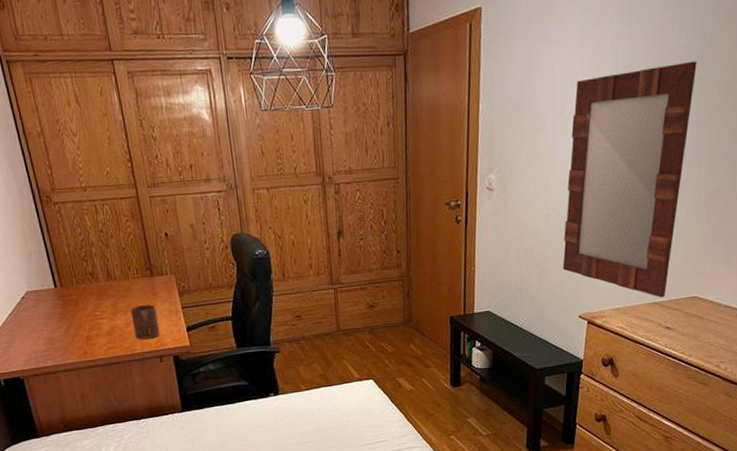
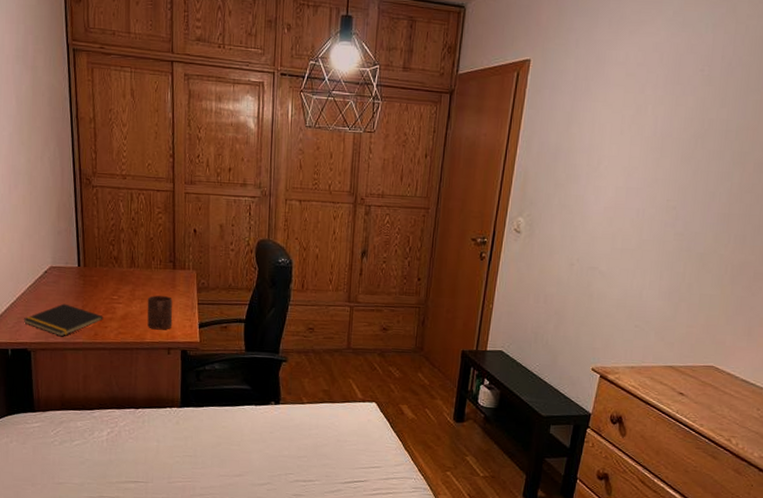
notepad: none [9,326,90,360] -> present [23,303,104,337]
home mirror: present [562,61,697,298] -> none [580,136,735,363]

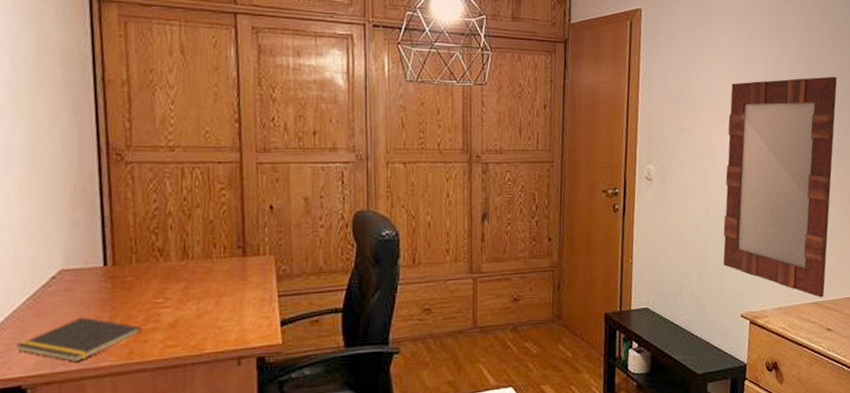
cup: present [147,295,173,330] -> none [206,291,244,336]
home mirror: none [580,136,735,363] -> present [723,76,837,298]

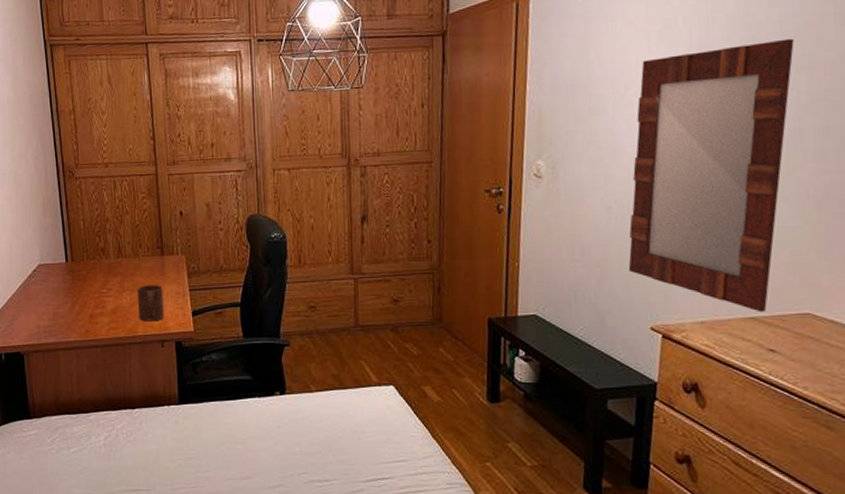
notepad: present [15,316,142,363] -> none [15,301,94,337]
cup: none [206,291,244,336] -> present [137,285,165,322]

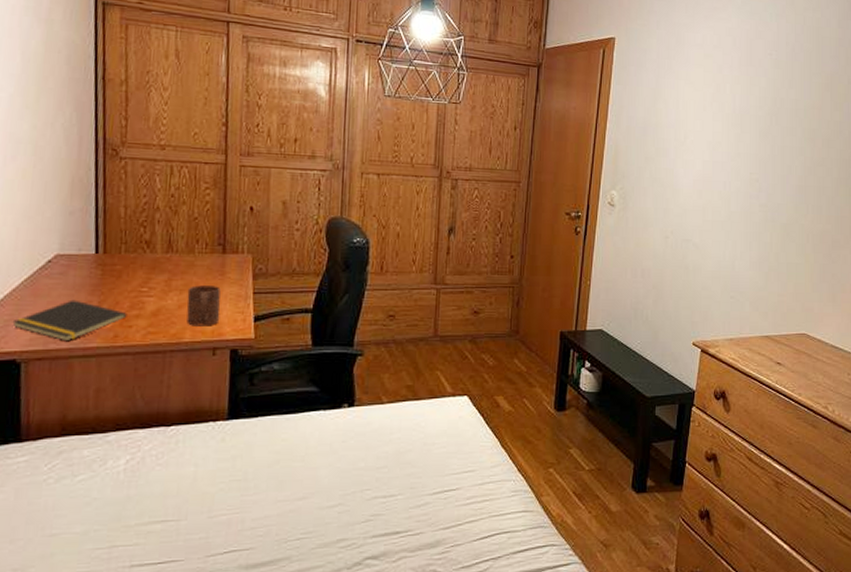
notepad: none [15,301,94,337] -> present [12,299,127,342]
home mirror: present [628,38,794,312] -> none [678,114,804,332]

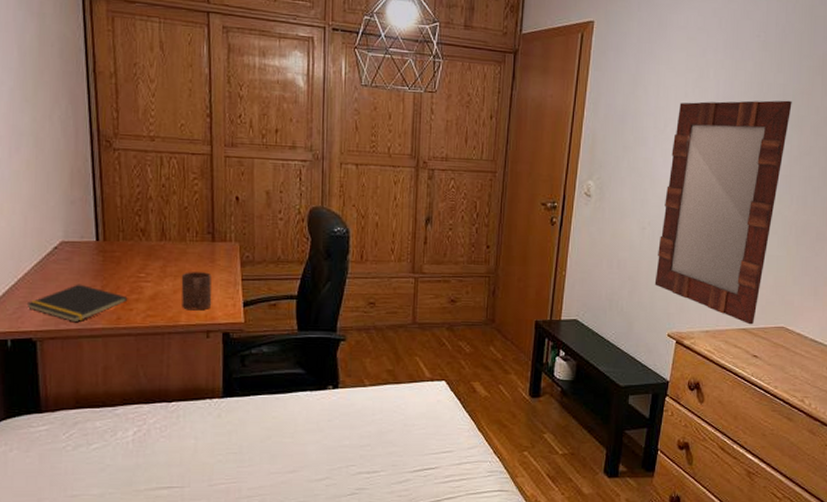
home mirror: none [678,114,804,332] -> present [654,100,792,325]

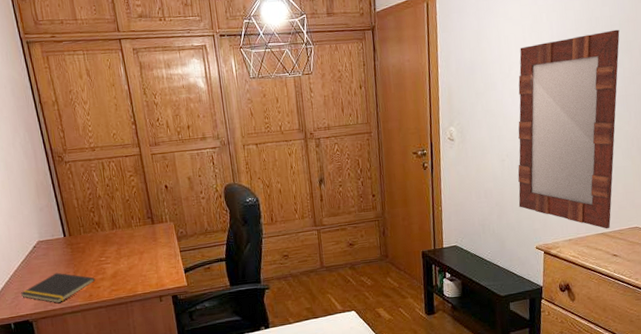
cup: present [181,272,212,311] -> none [133,249,160,282]

